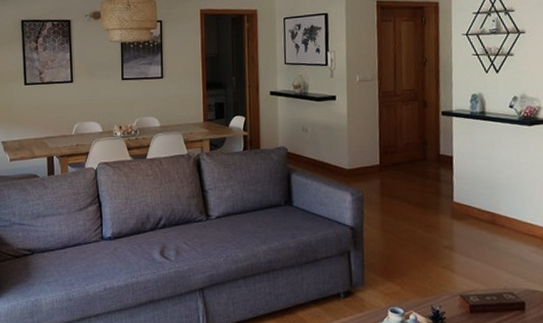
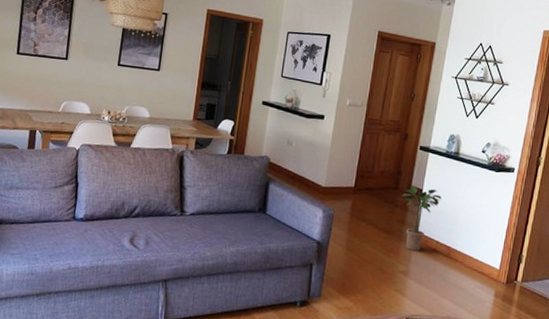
potted plant: none [432,153,475,222] -> present [402,185,442,251]

